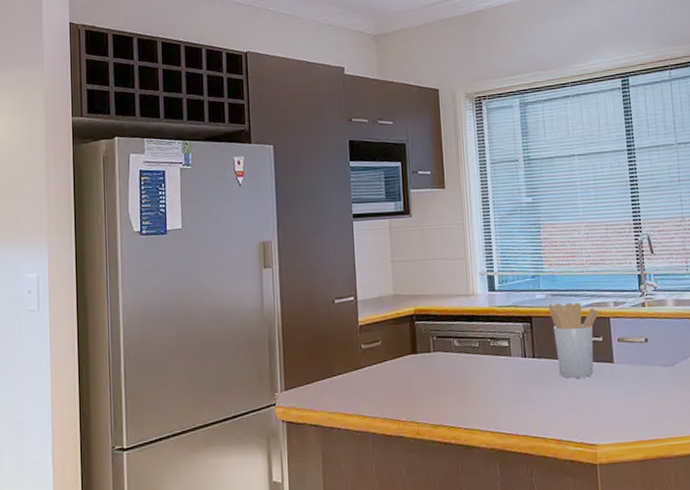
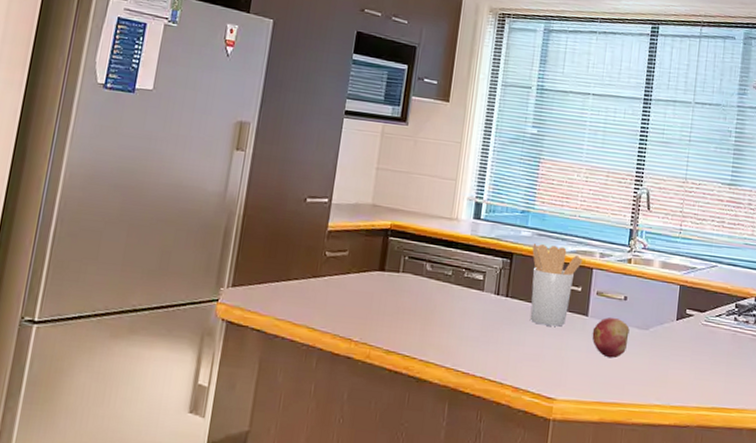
fruit: none [620,359,657,399] -> present [592,317,630,359]

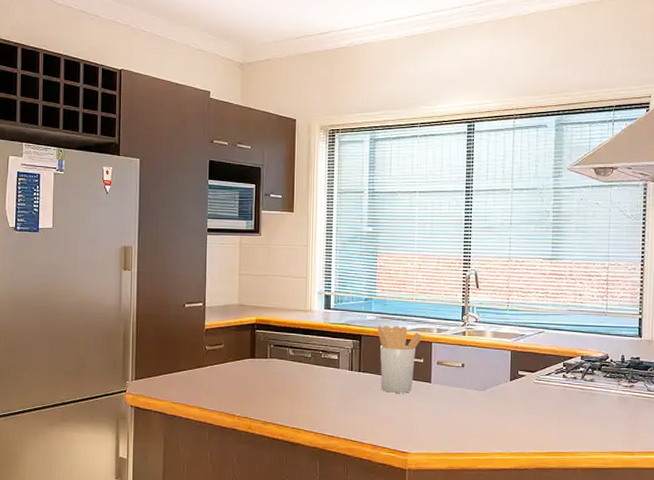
fruit: present [592,317,630,359] -> none [436,382,469,417]

